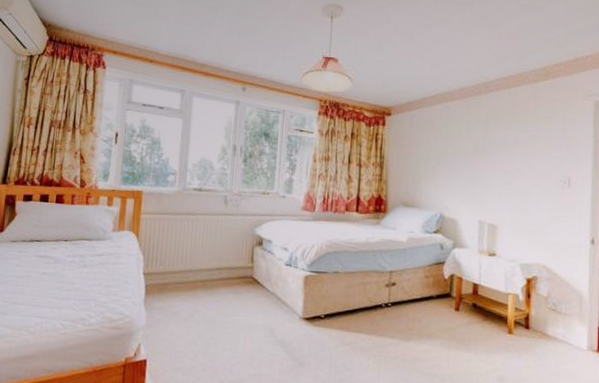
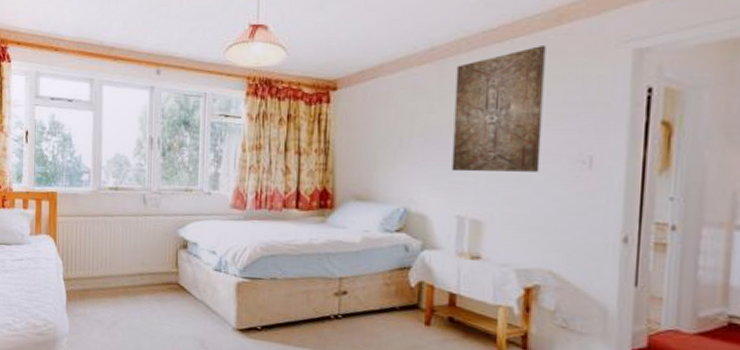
wall art: none [475,93,539,188] -> present [452,46,546,172]

